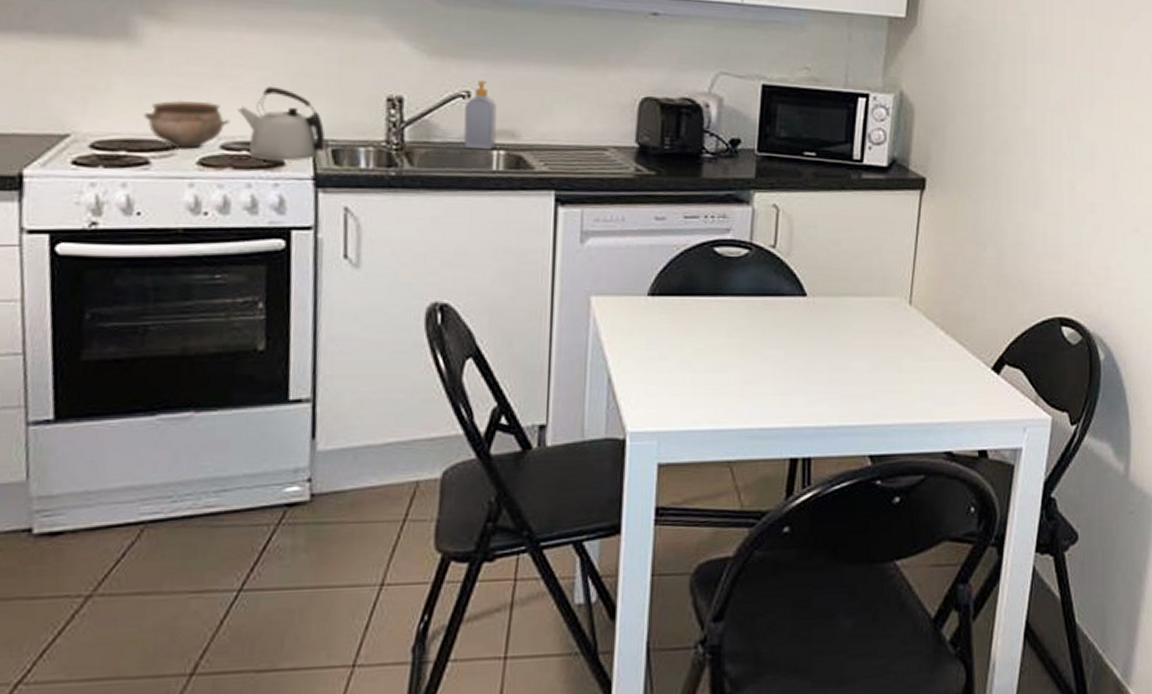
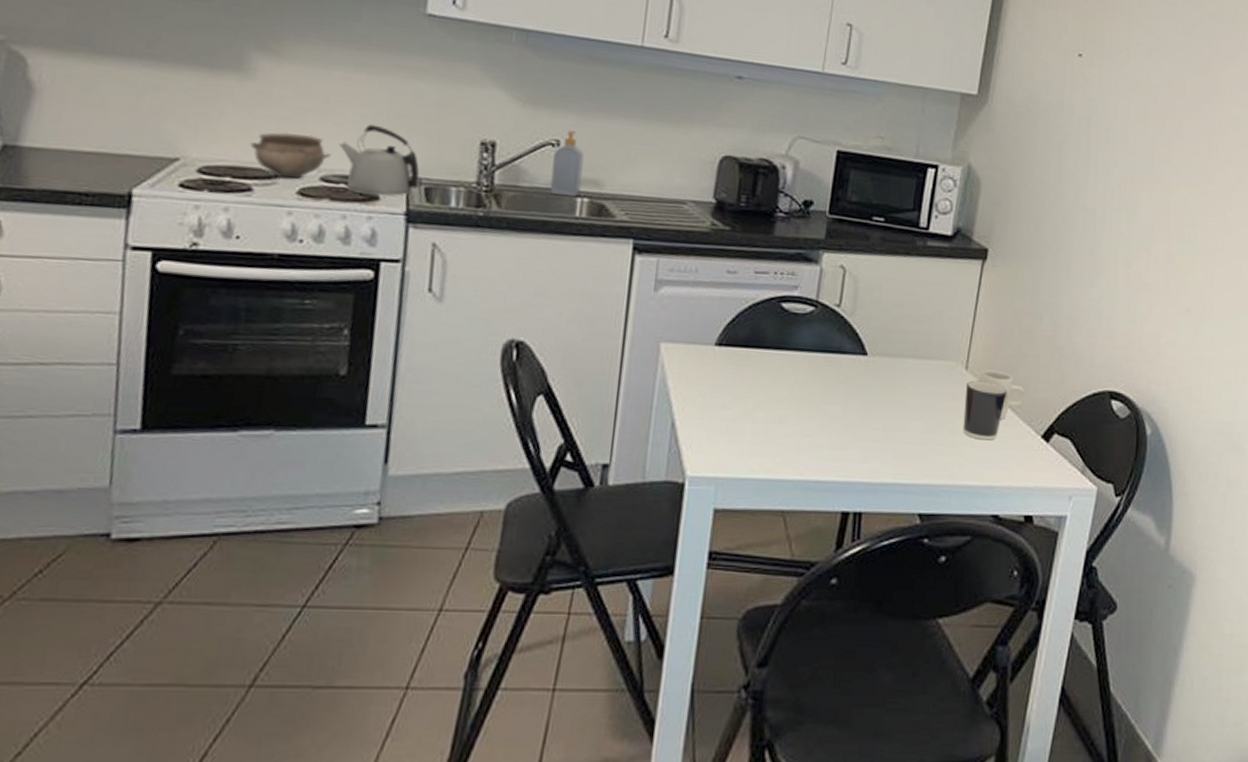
mug: none [910,315,953,376] -> present [963,380,1007,441]
mug: none [924,303,971,354] -> present [979,369,1024,420]

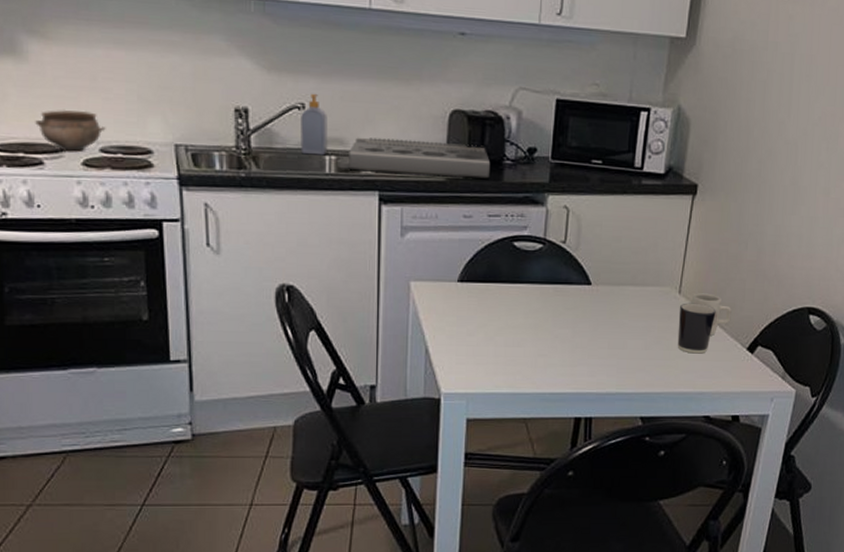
kettle: present [338,124,420,198] -> none [110,97,185,165]
dish rack: none [590,179,762,232] -> present [338,137,491,179]

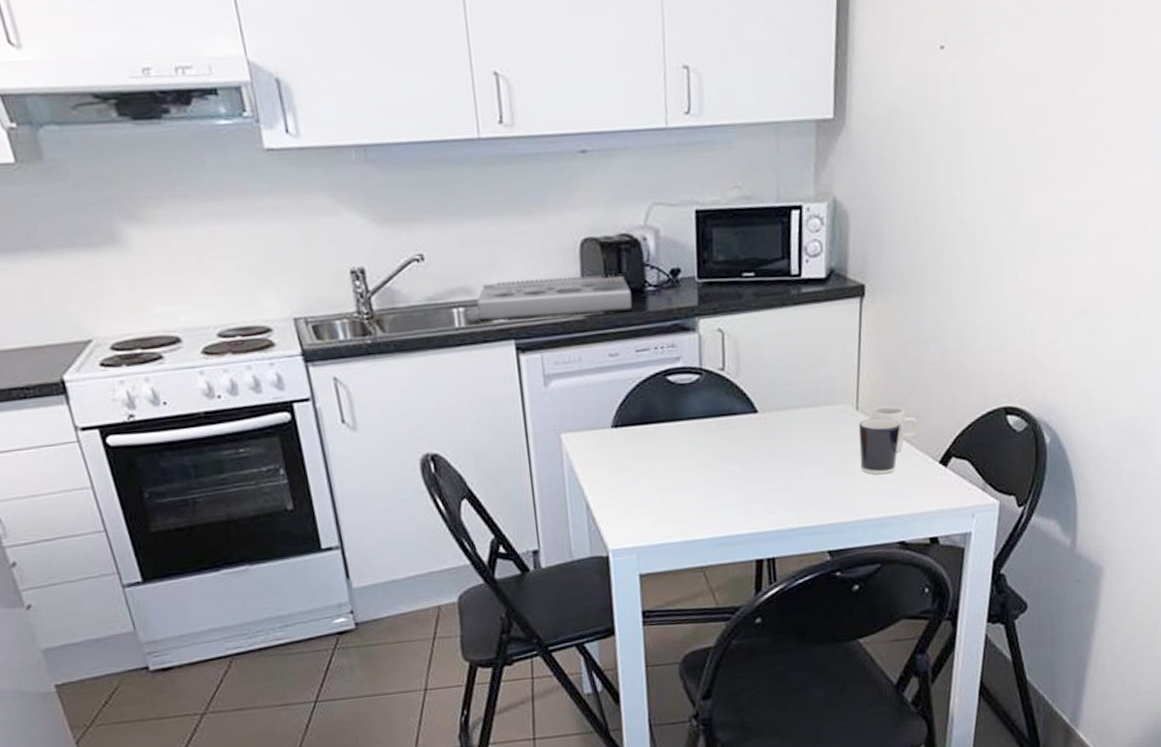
cooking pot: present [35,109,106,151] -> none [147,294,221,341]
soap bottle: present [300,93,328,156] -> none [421,241,455,311]

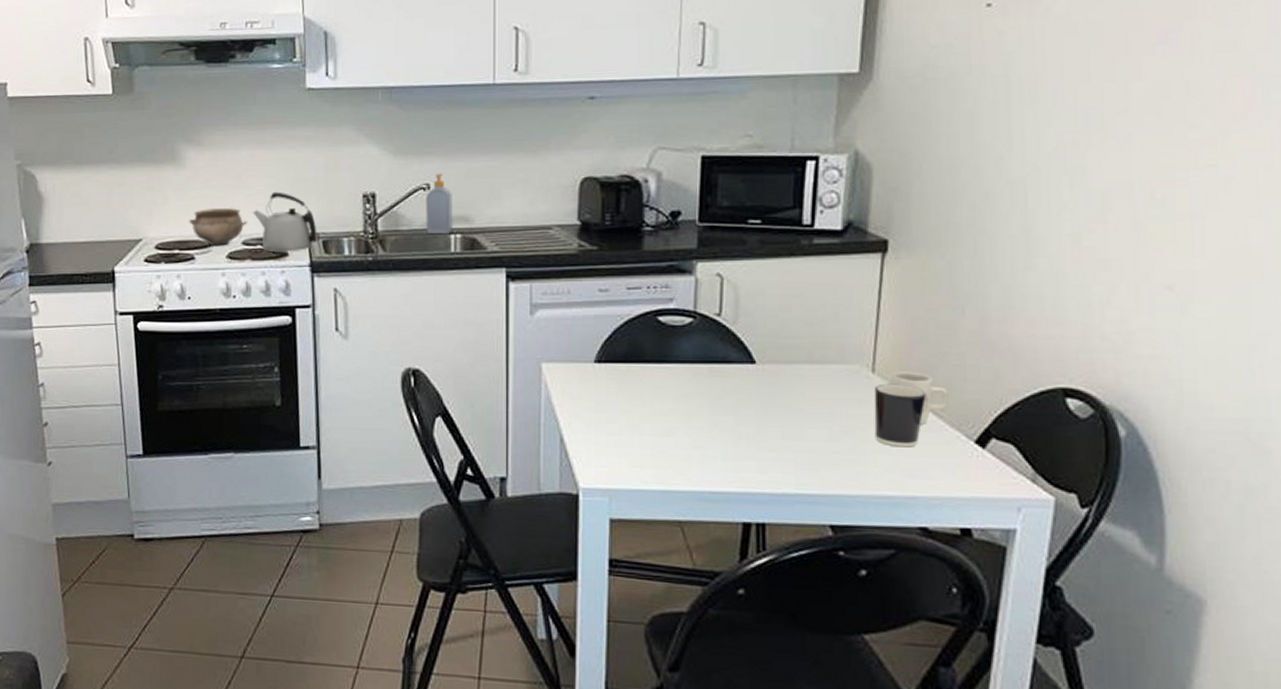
cooking pot: none [147,294,221,341] -> present [189,207,248,245]
kettle: none [223,273,306,345] -> present [252,191,317,254]
soap bottle: none [421,241,455,311] -> present [426,173,454,235]
dish rack: present [466,274,633,321] -> none [463,212,628,249]

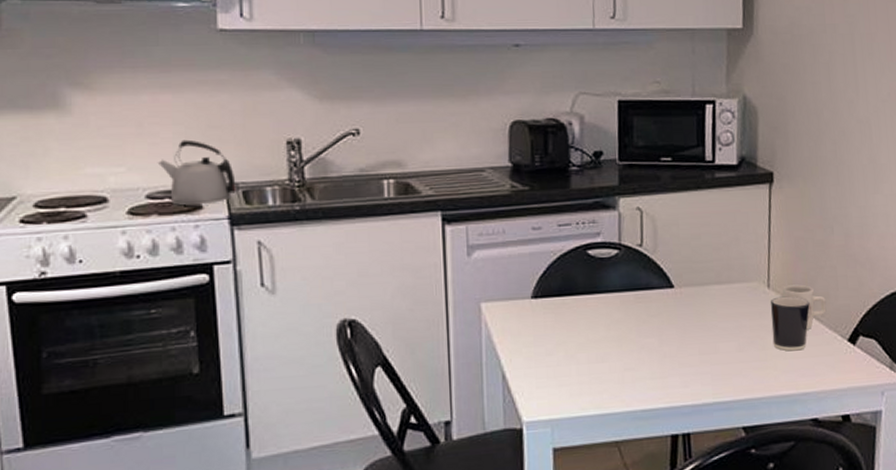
cooking pot: present [189,207,248,245] -> none [78,157,152,201]
soap bottle: present [426,173,454,235] -> none [356,118,386,181]

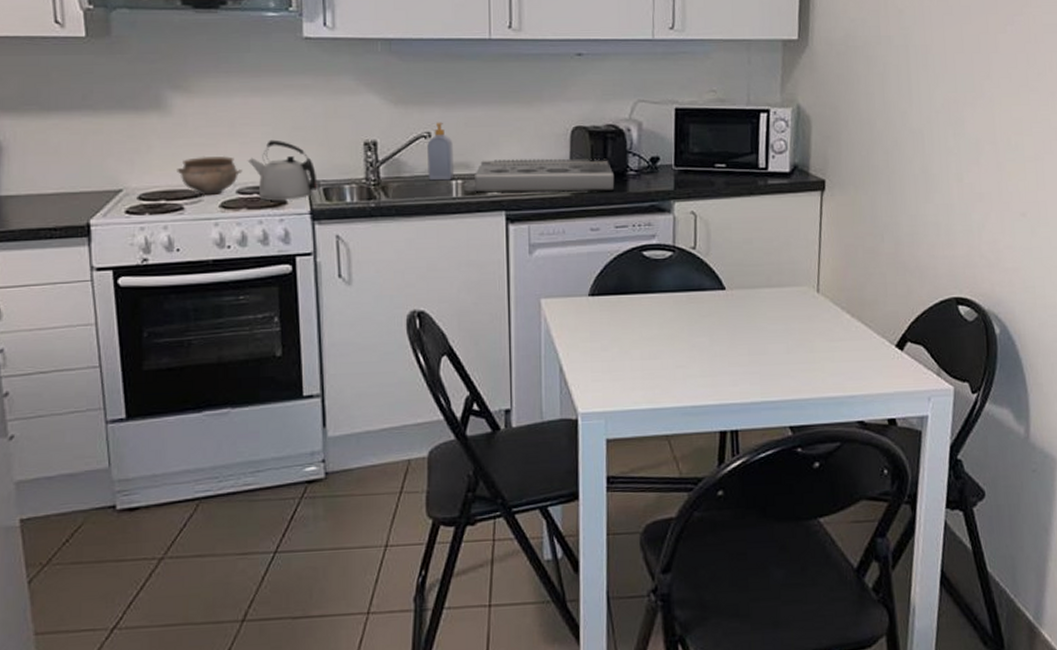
cooking pot: none [78,157,152,201] -> present [177,155,243,195]
soap bottle: none [356,118,386,181] -> present [427,122,455,181]
dish rack: none [396,154,557,193] -> present [464,158,615,193]
mug: present [770,296,810,351] -> none [819,301,859,355]
mug: present [782,284,827,330] -> none [831,290,875,334]

